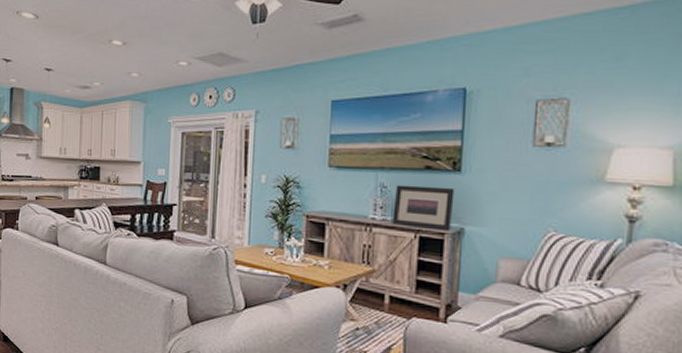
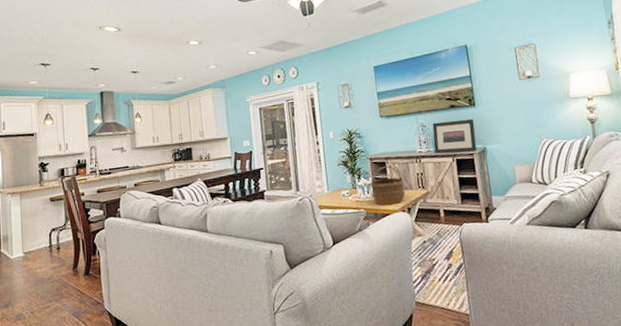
wicker basket: none [301,227,345,277] -> present [370,165,406,206]

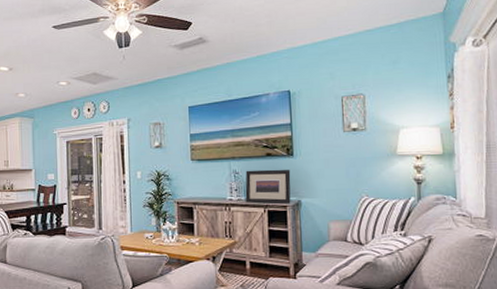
wicker basket: present [370,165,406,206] -> none [176,211,212,253]

